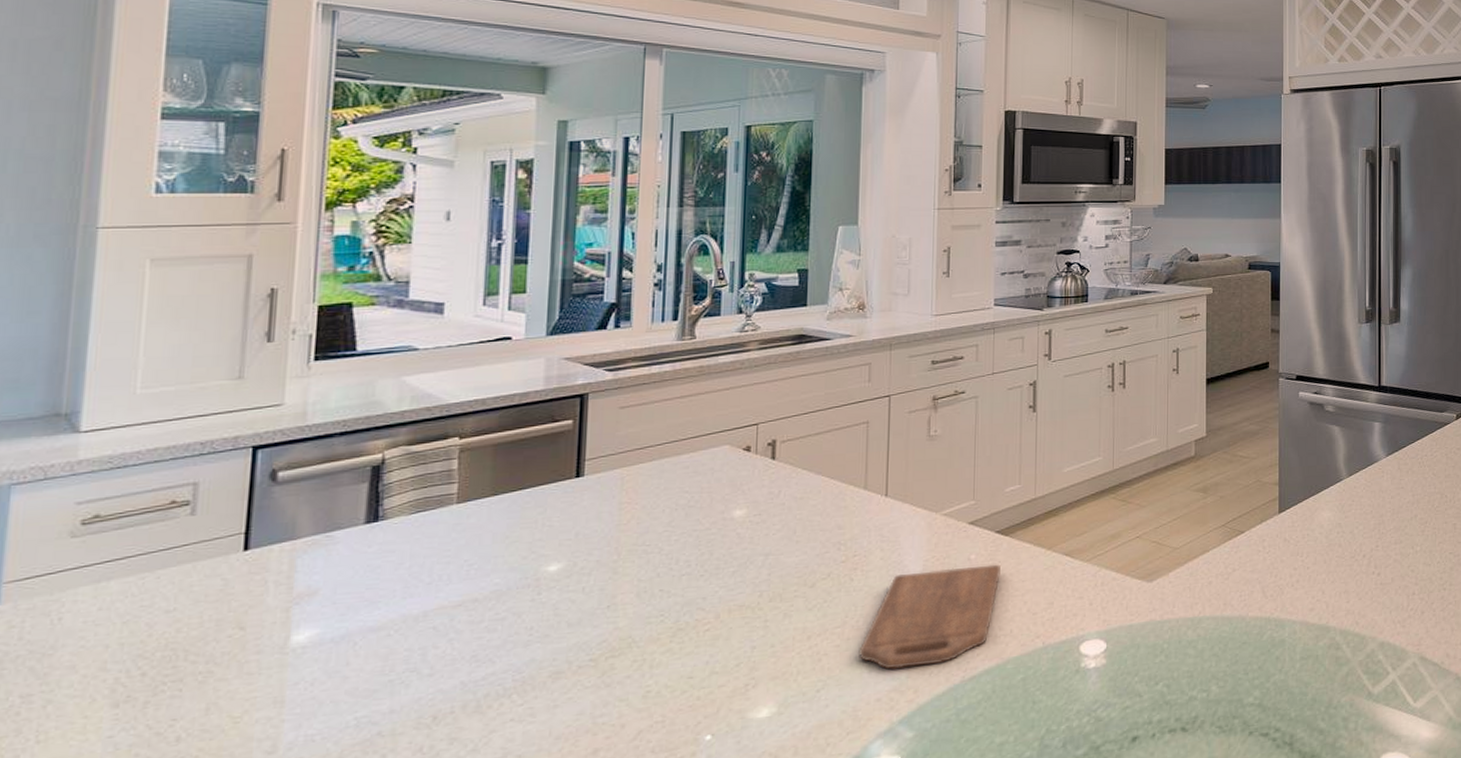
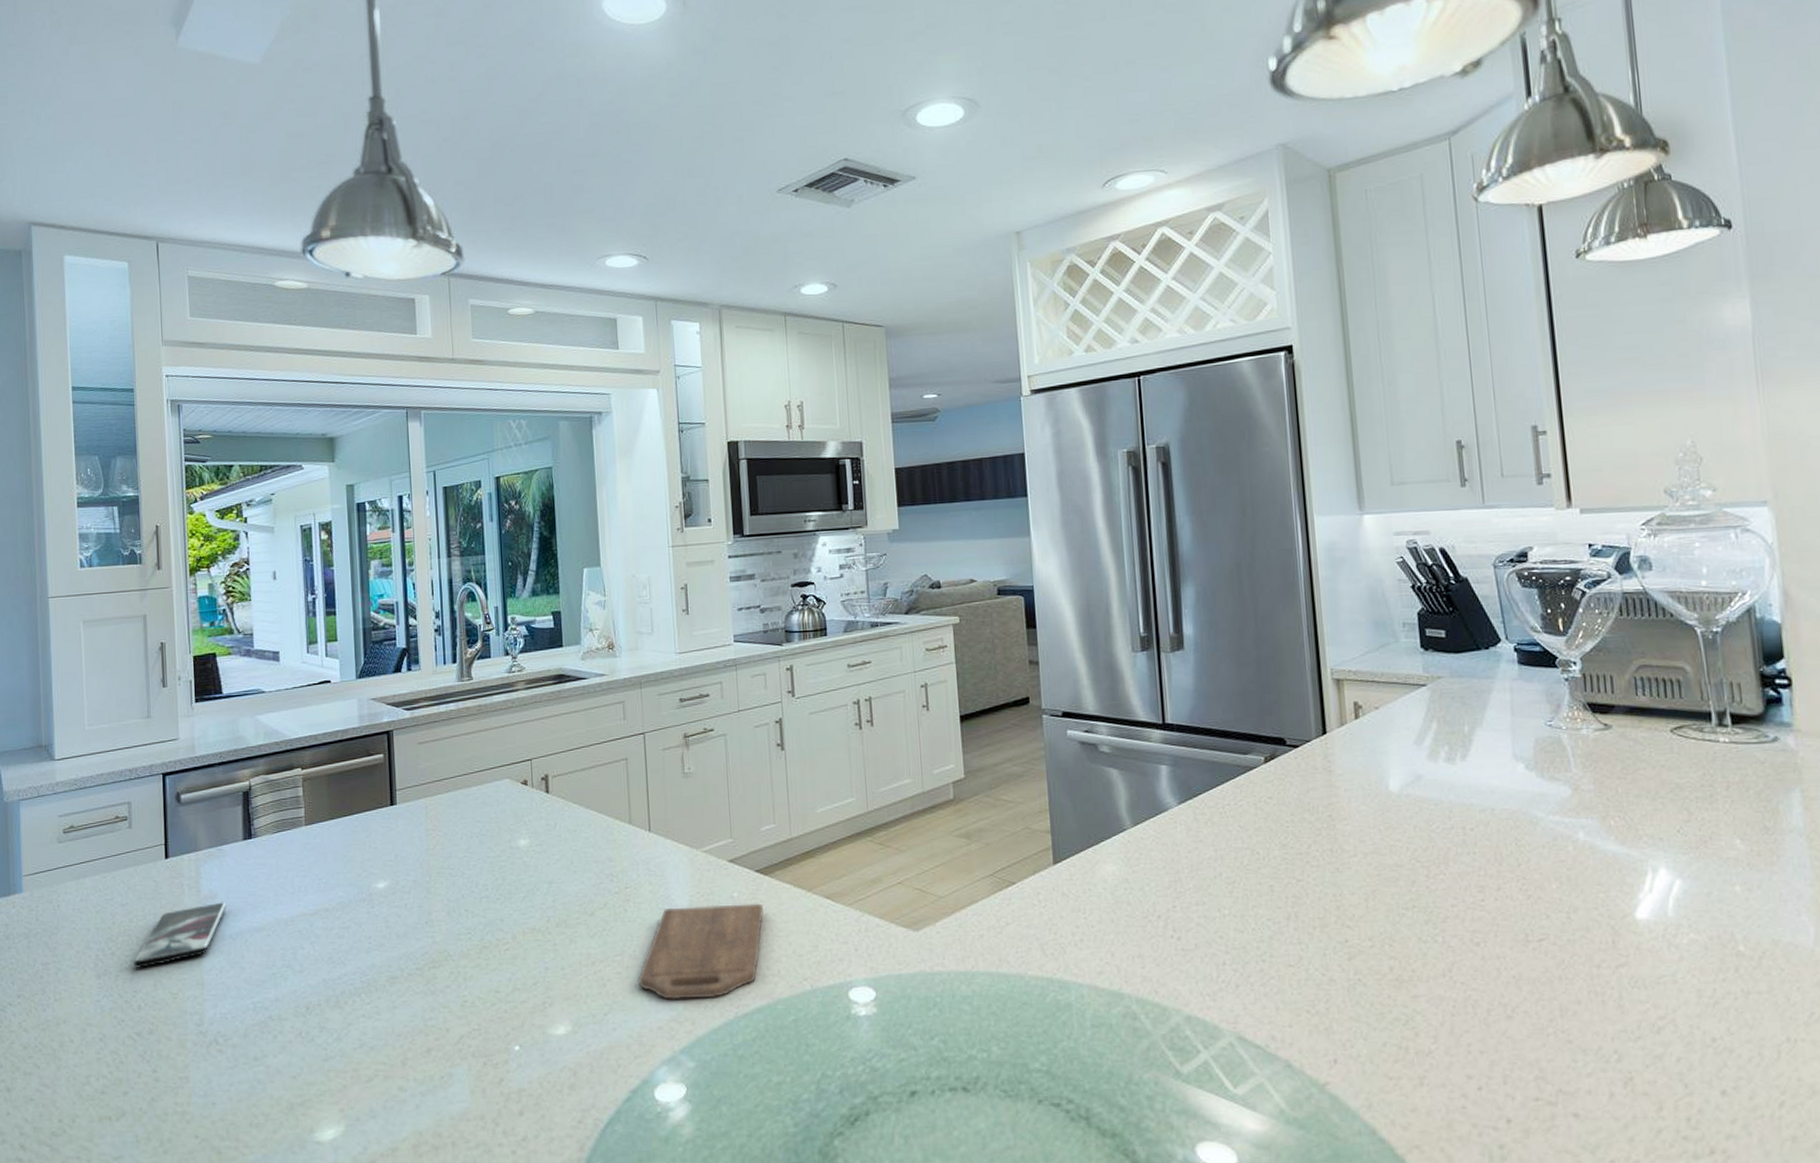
smartphone: none [175,599,331,690] -> present [133,902,227,968]

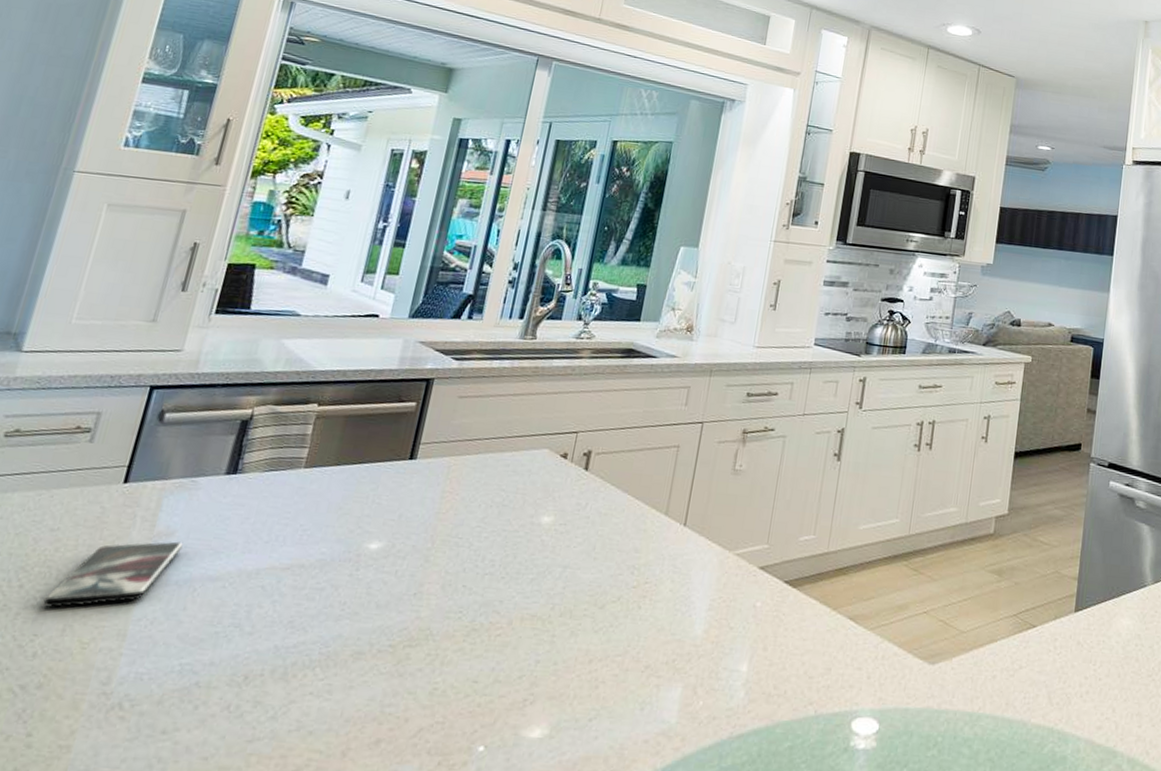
cutting board: present [638,903,764,1001] -> none [634,610,784,713]

